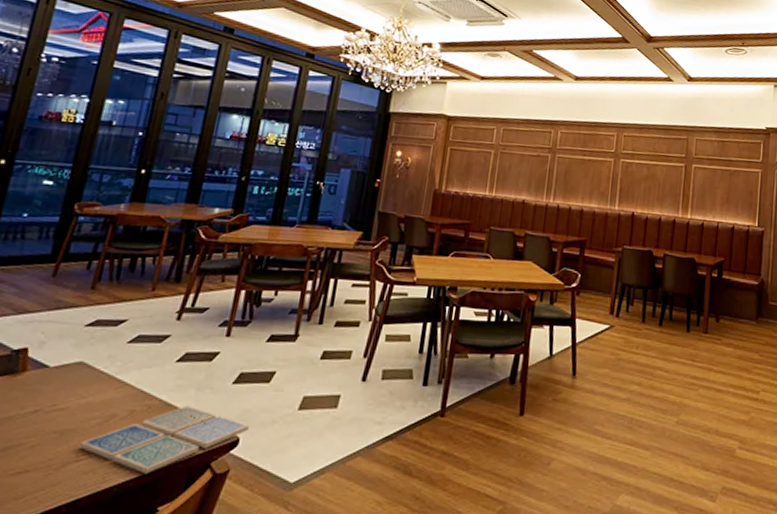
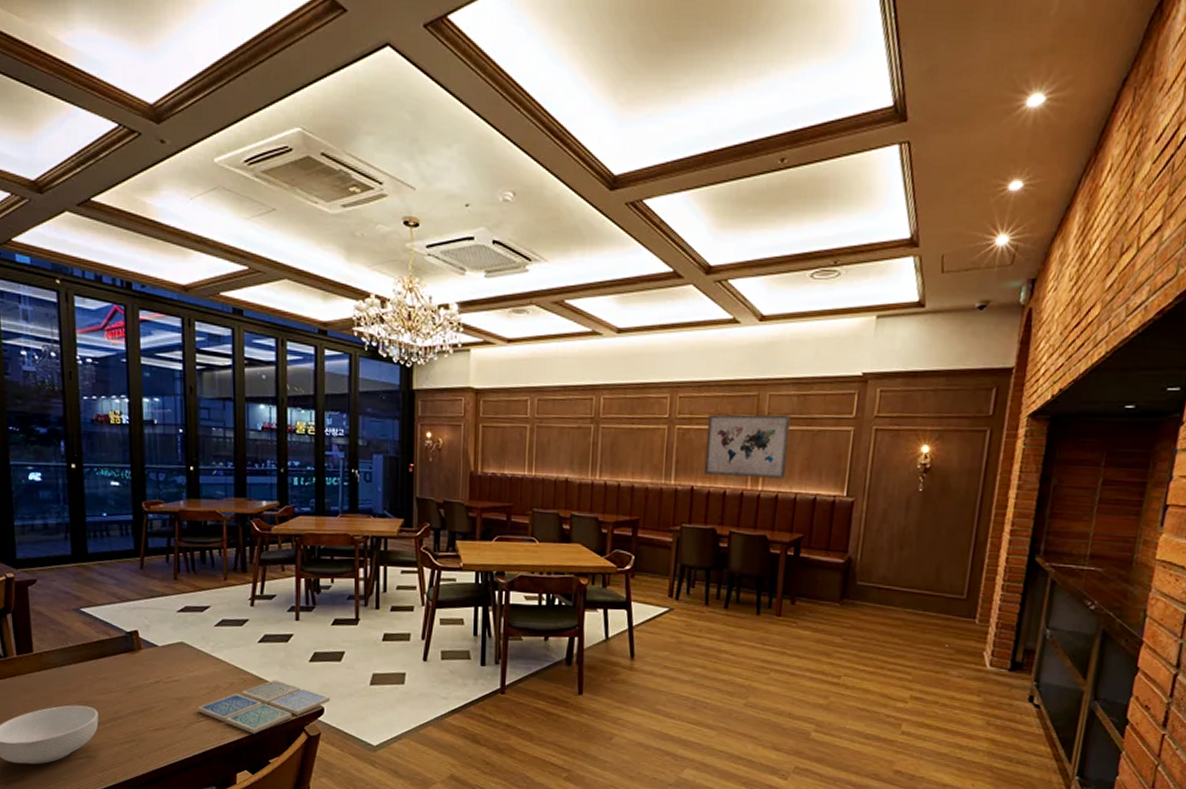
wall art: none [643,152,713,210] -> present [704,414,791,479]

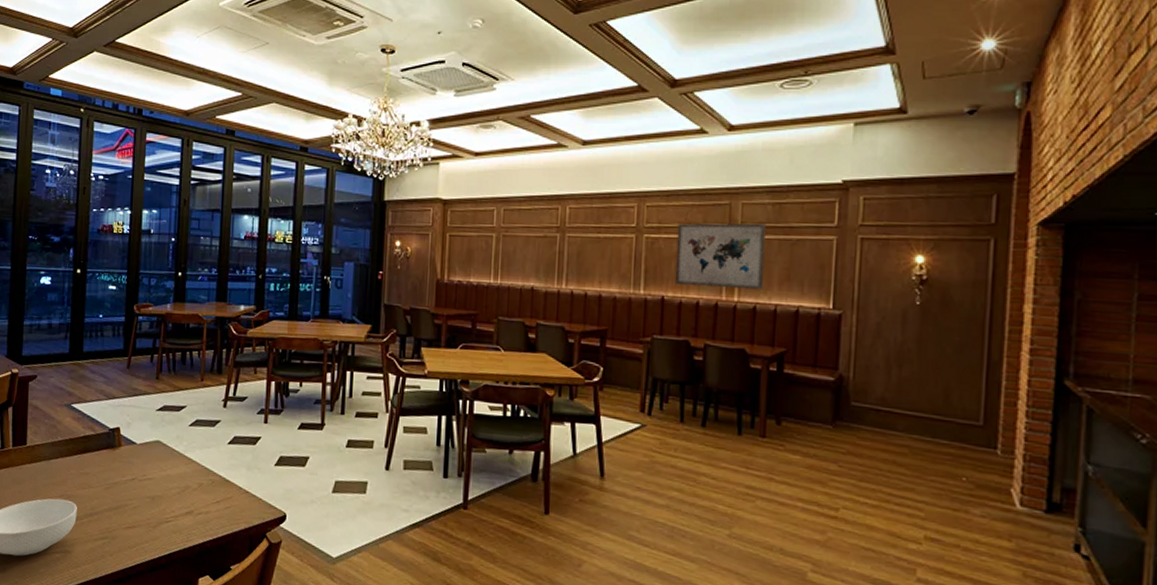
drink coaster: present [197,679,331,734] -> none [167,482,294,538]

